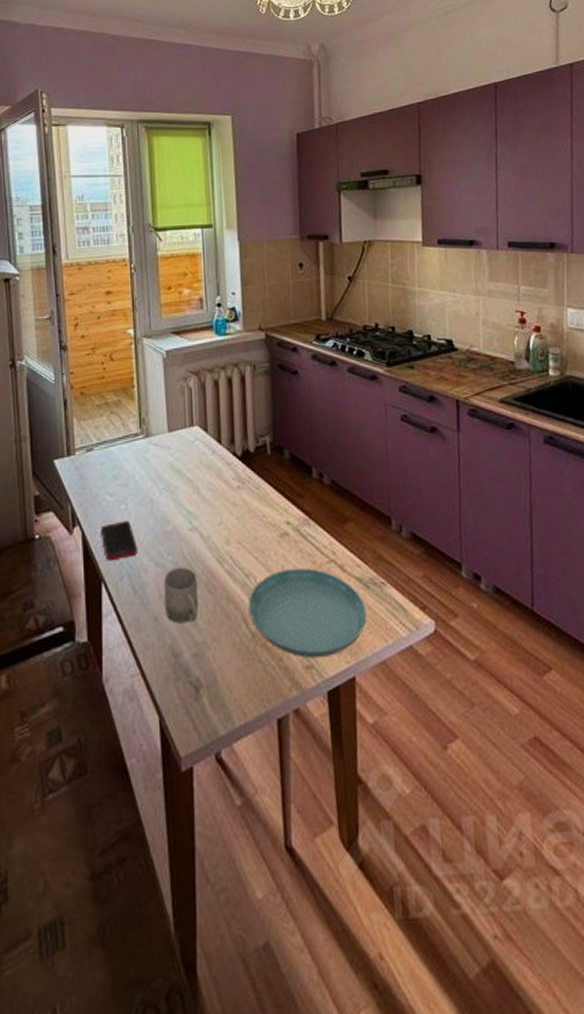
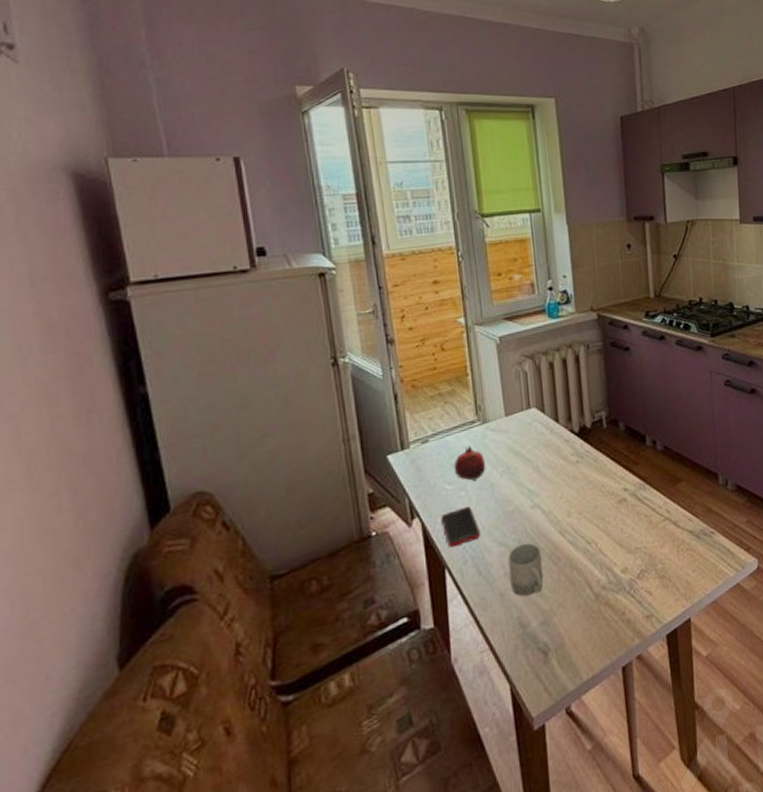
fruit: none [115,457,147,496] -> present [453,445,486,482]
saucer: present [248,568,367,659] -> none [591,528,699,609]

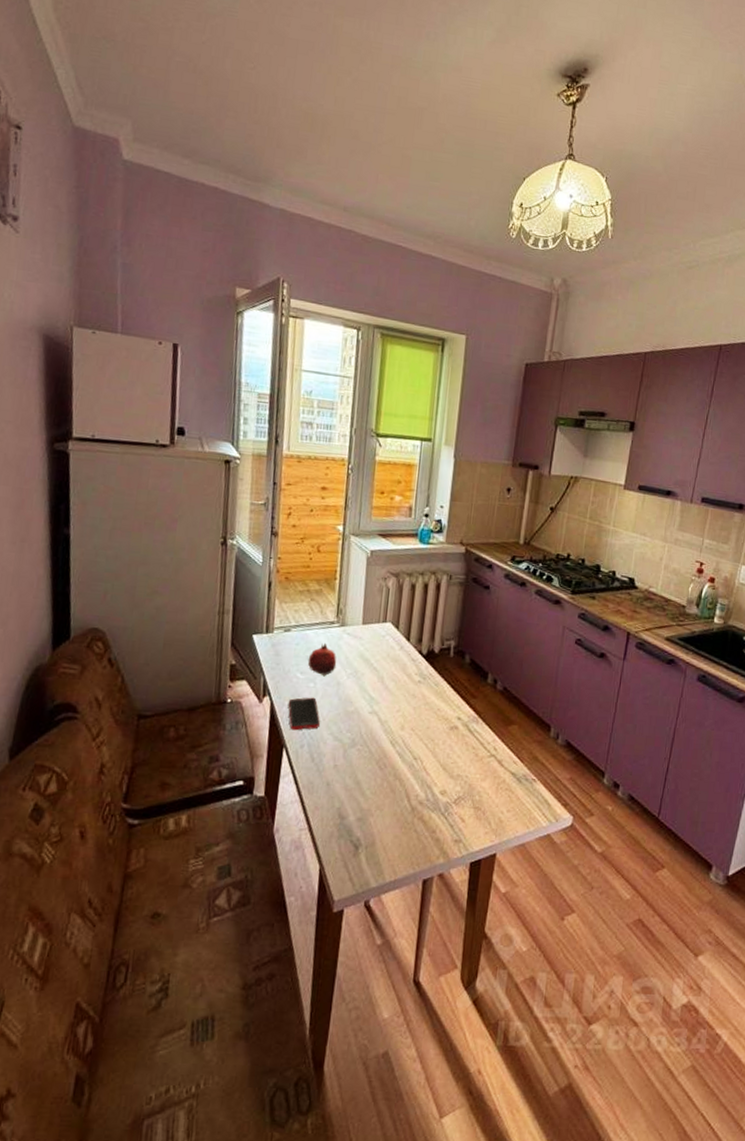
cup: present [508,543,544,597] -> none [337,743,371,791]

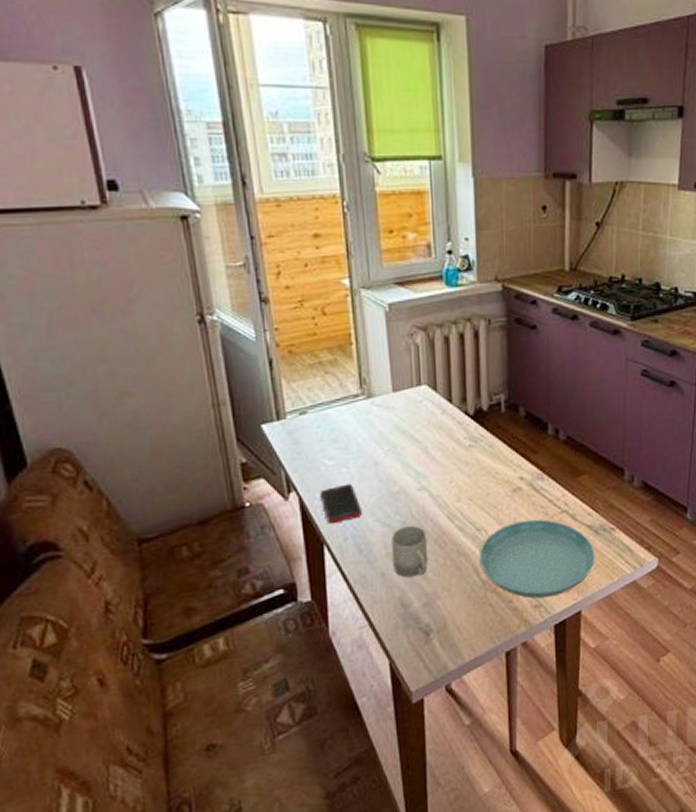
fruit: present [308,642,337,677] -> none [334,419,370,459]
cup: none [337,743,371,791] -> present [391,525,428,578]
saucer: none [412,757,516,835] -> present [479,519,595,599]

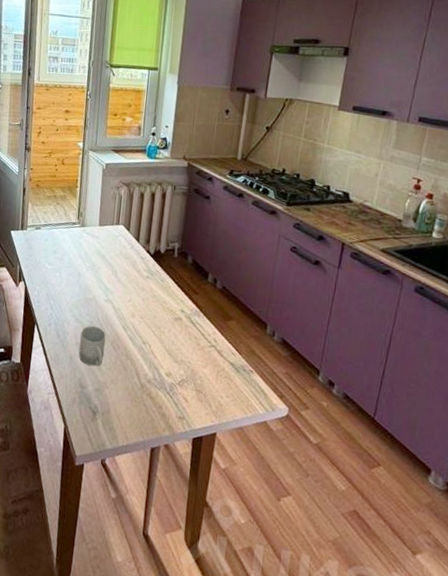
cell phone: present [320,484,362,524] -> none [39,284,64,311]
saucer: present [479,519,595,599] -> none [141,344,234,414]

